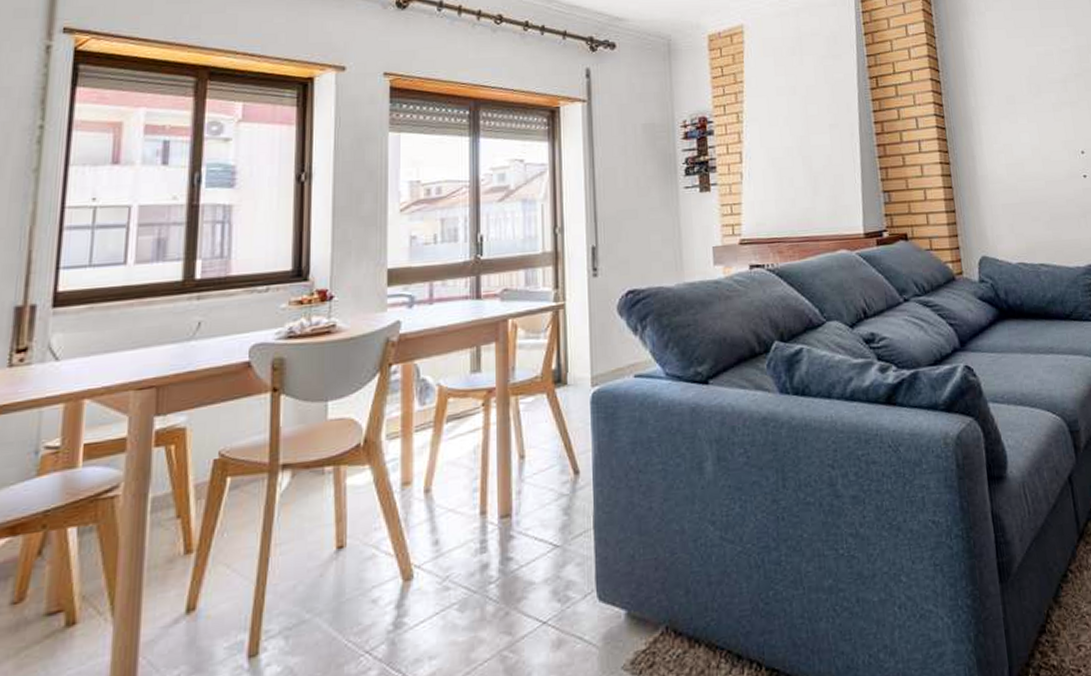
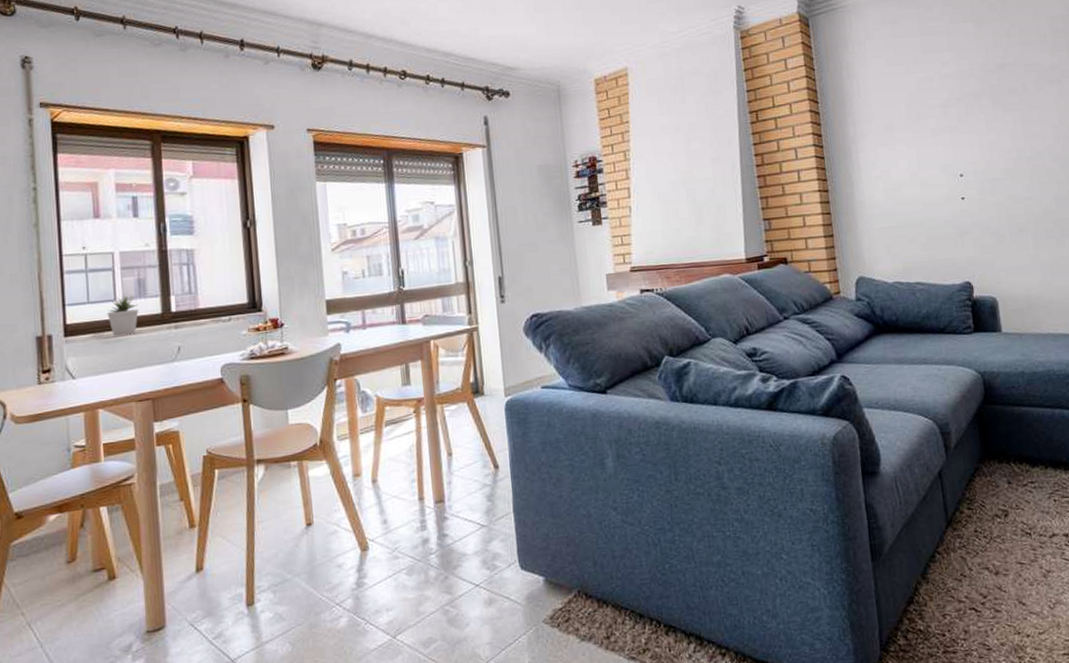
potted plant: none [112,258,154,308] -> present [107,295,139,336]

